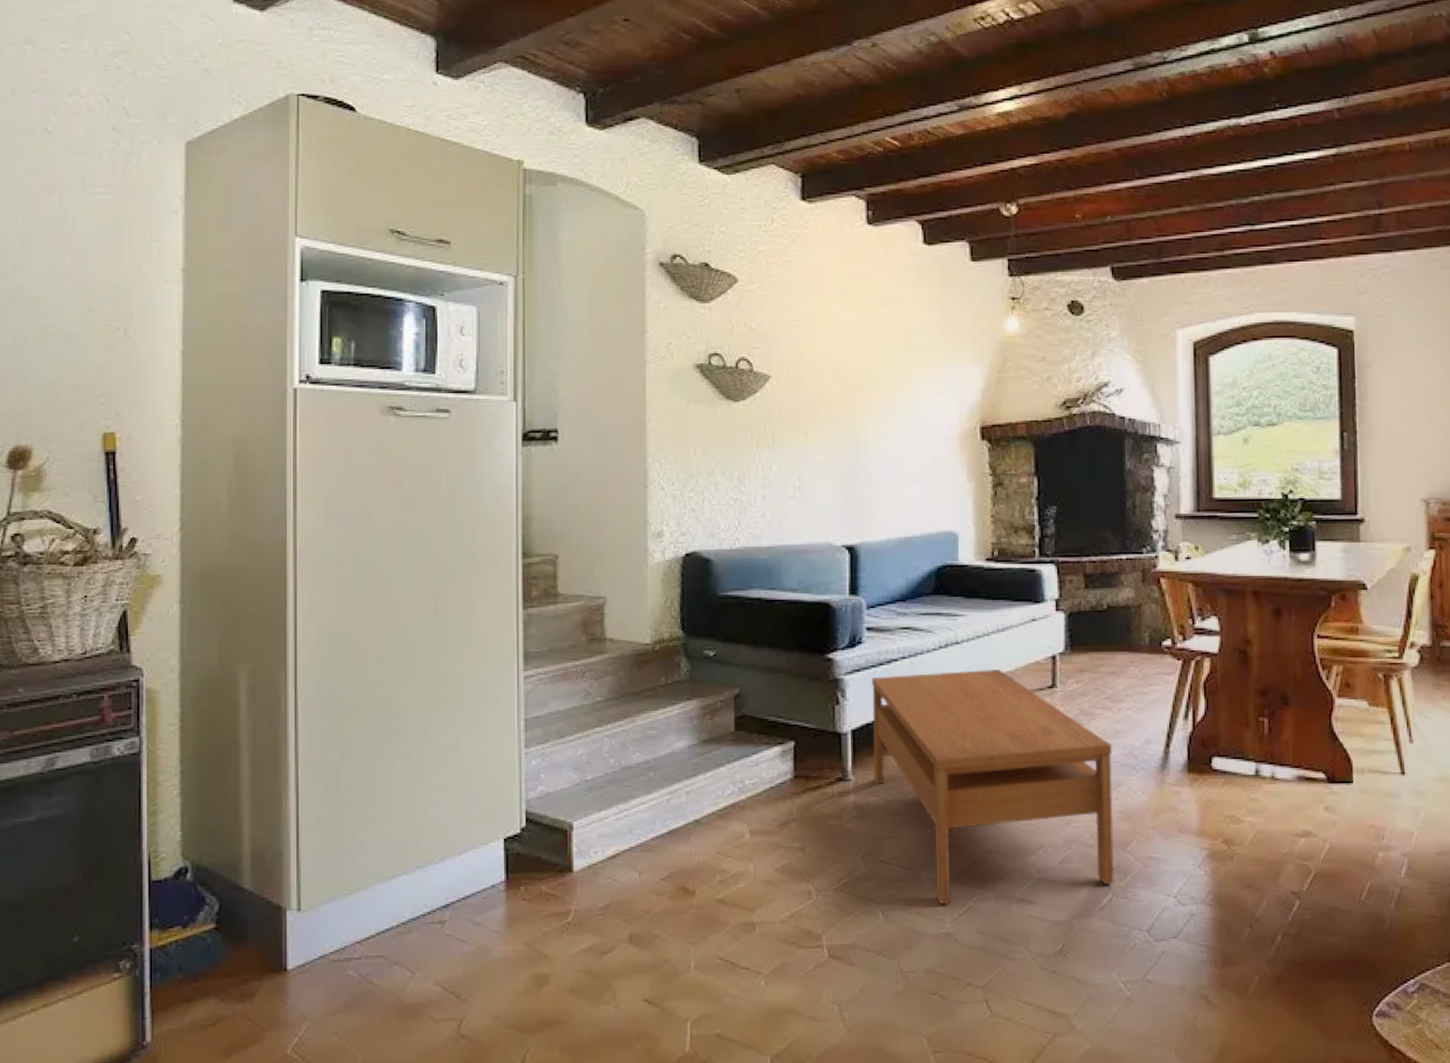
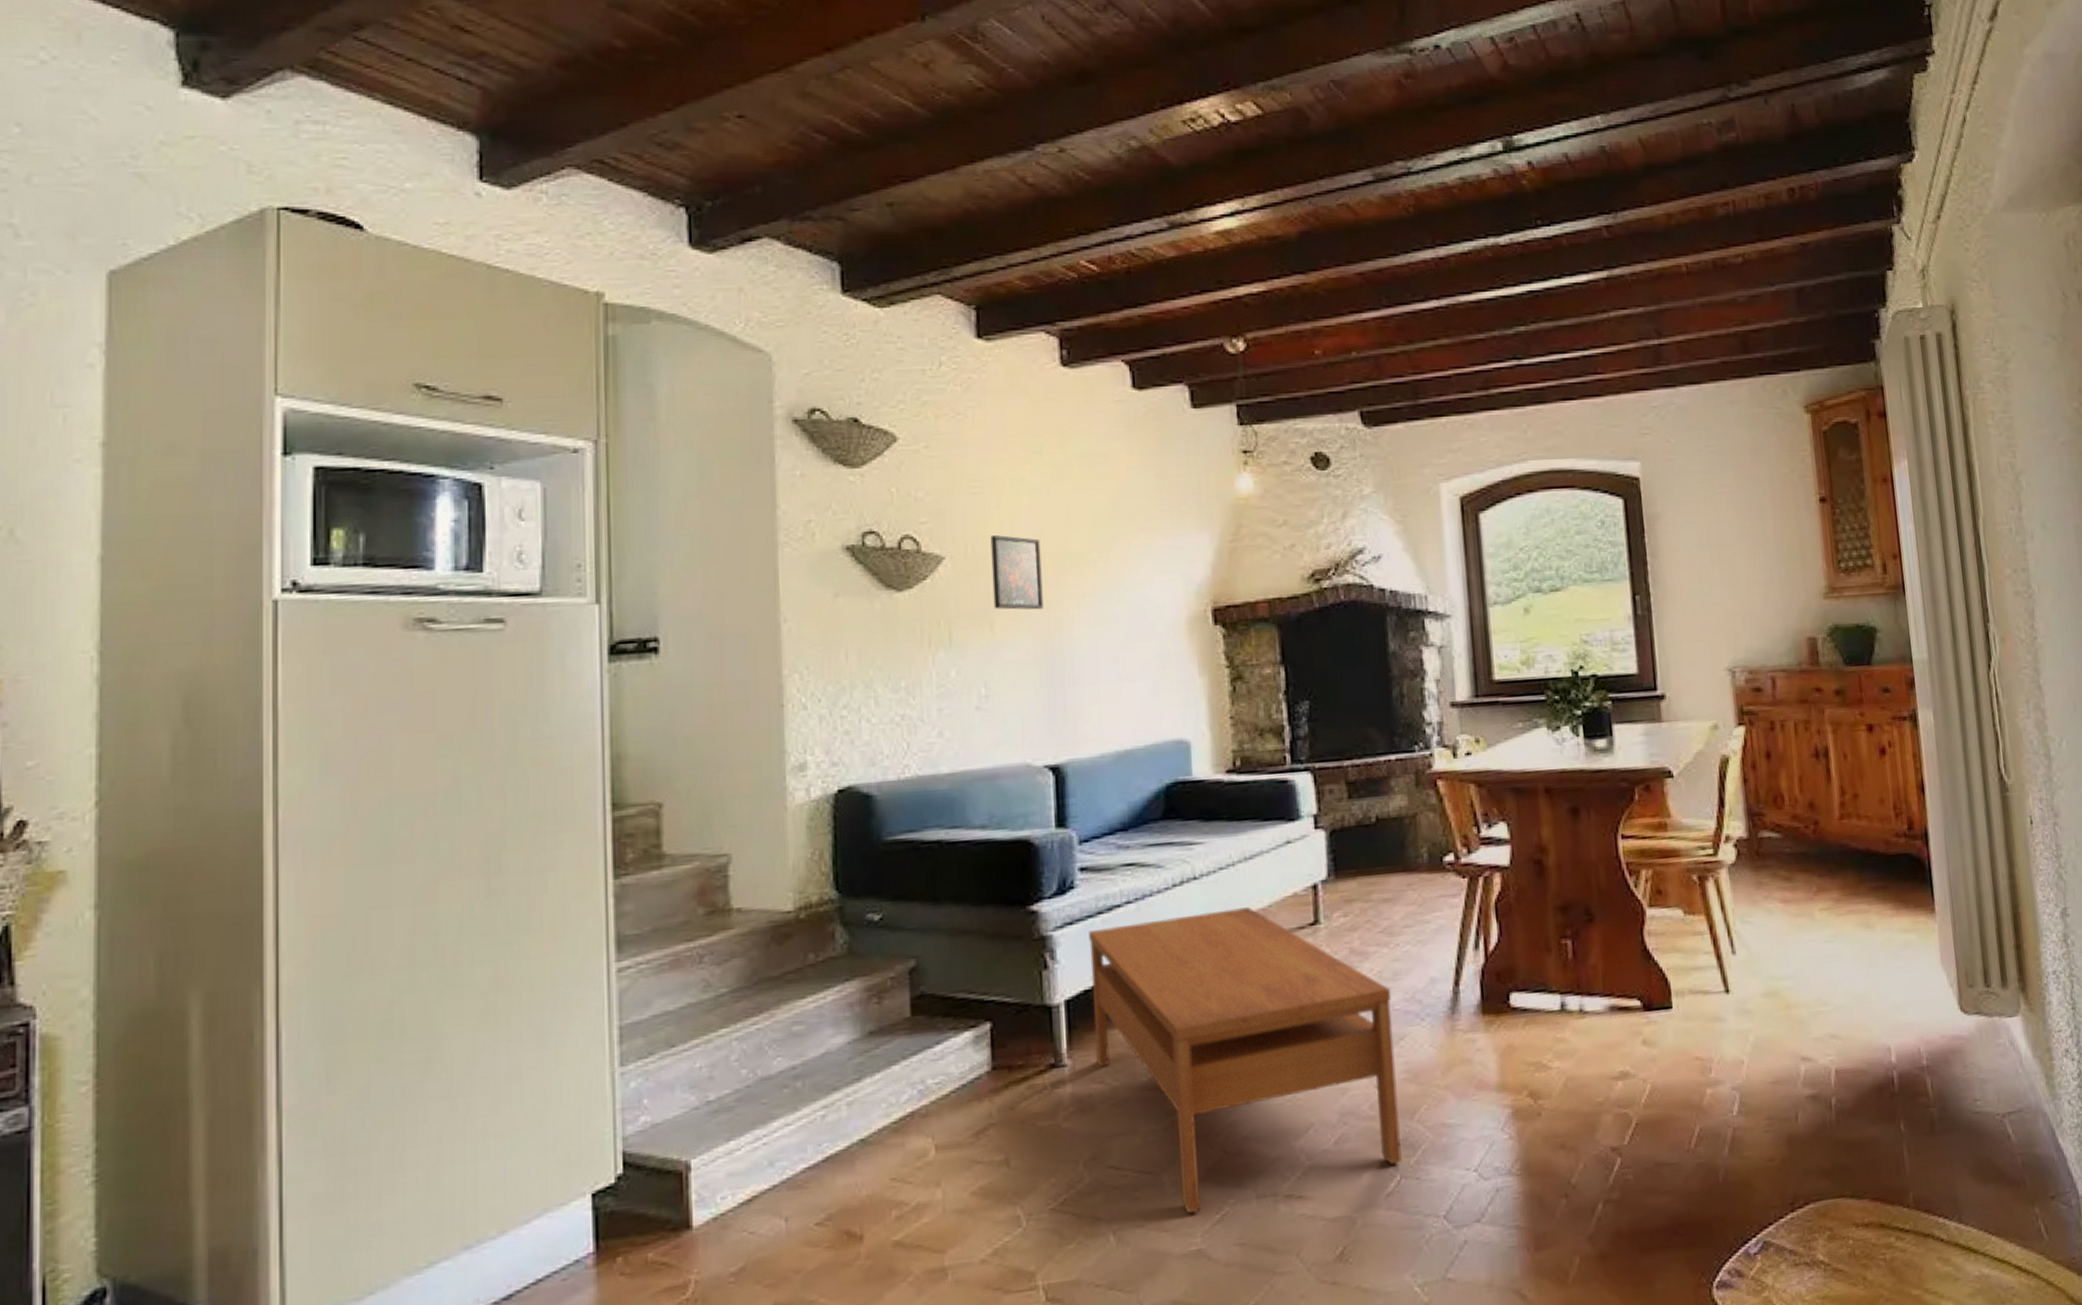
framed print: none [807,360,846,421] -> present [990,535,1044,610]

